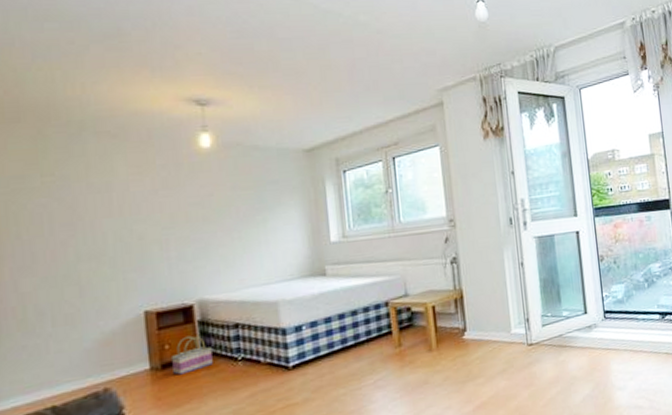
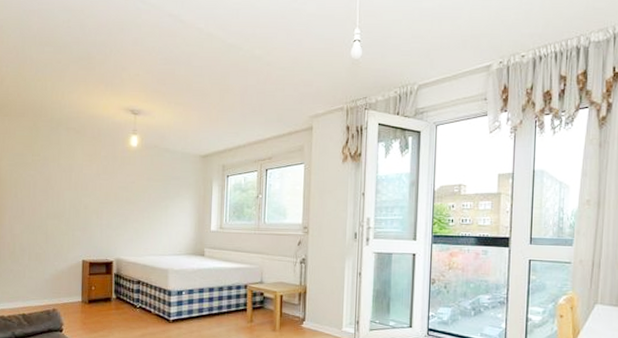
basket: present [170,335,213,375] -> none [94,283,121,310]

